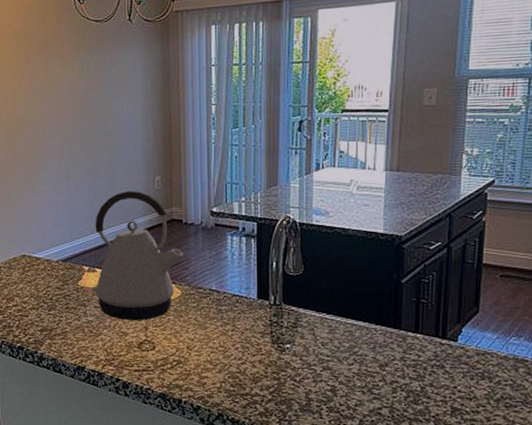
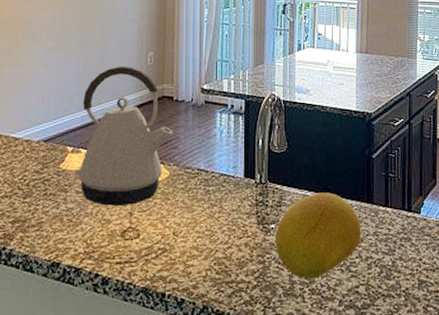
fruit: none [291,316,386,398] -> present [276,192,362,279]

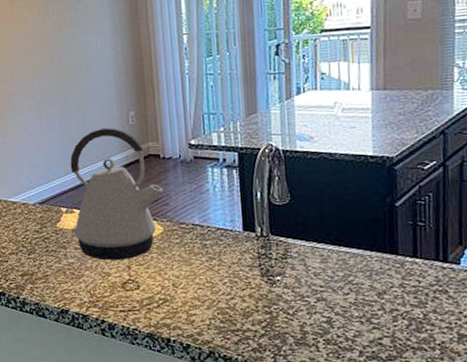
fruit: present [276,192,362,279] -> none [282,244,384,330]

